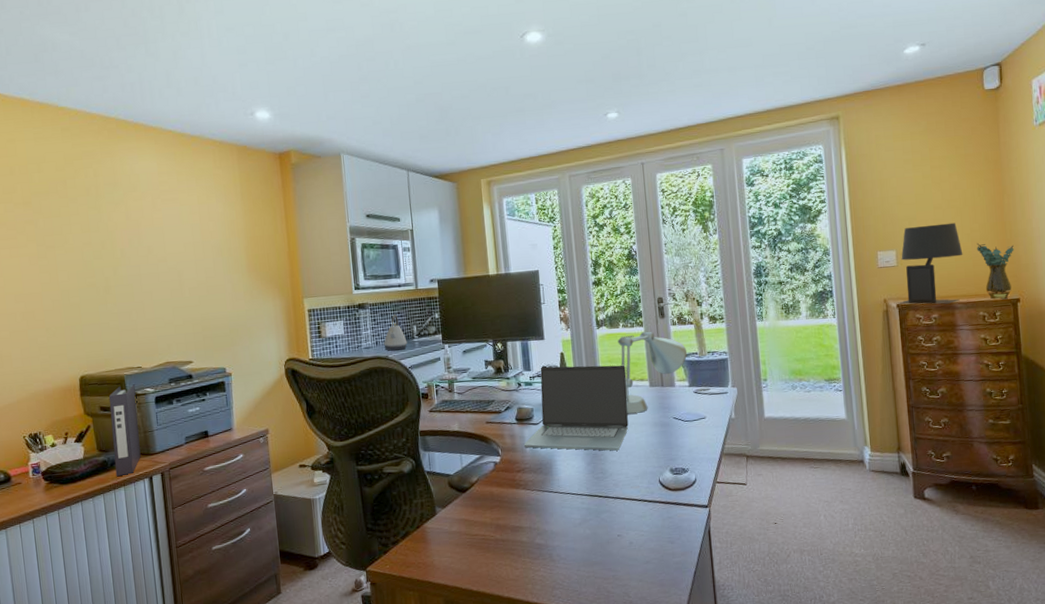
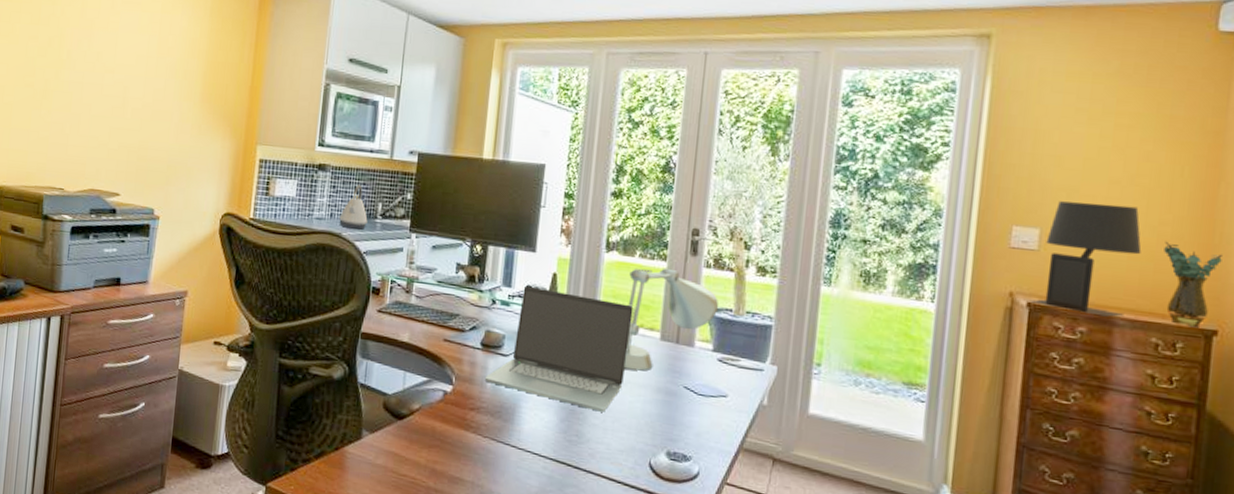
binder: present [109,384,141,477] -> none [13,206,52,310]

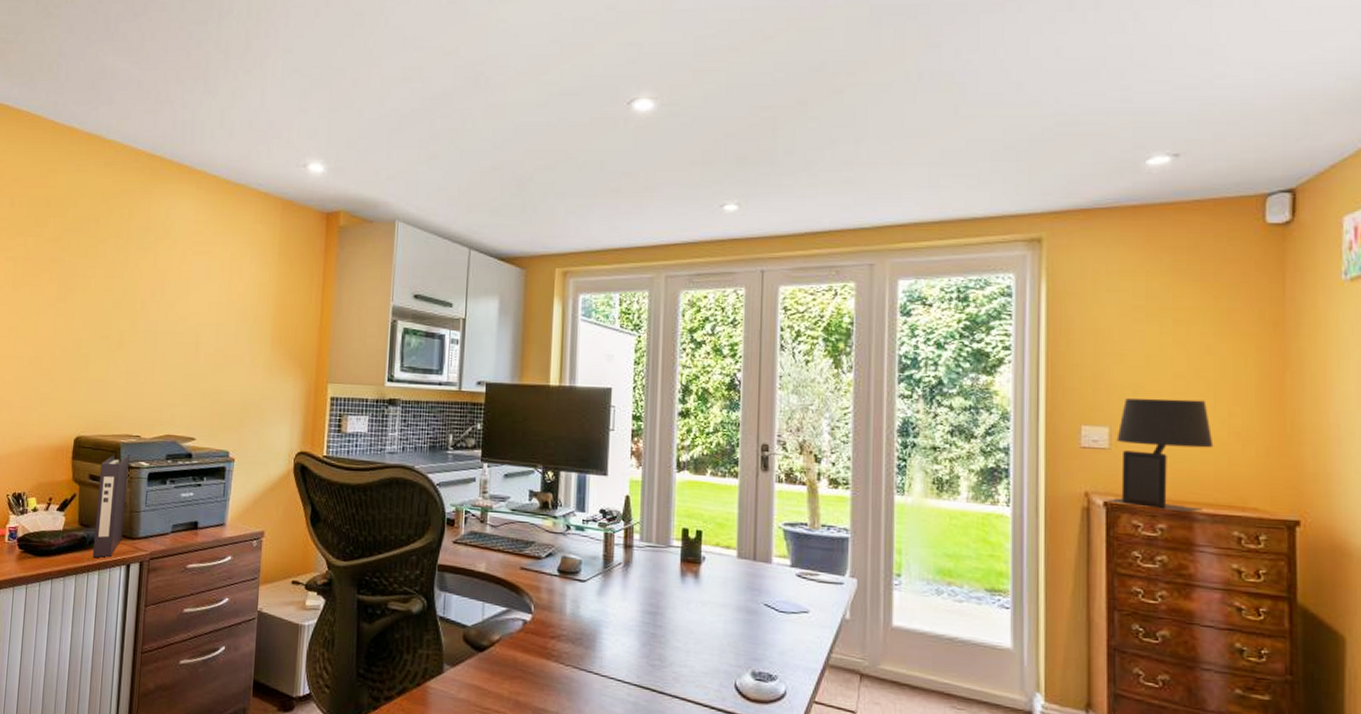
binder: none [13,206,52,310] -> present [92,455,130,558]
kettle: present [339,185,368,231] -> none [411,418,439,463]
laptop: present [484,285,634,412] -> none [563,509,708,634]
desk lamp: present [623,268,719,371] -> none [701,485,794,590]
vase: present [1164,242,1223,327] -> none [1236,434,1296,518]

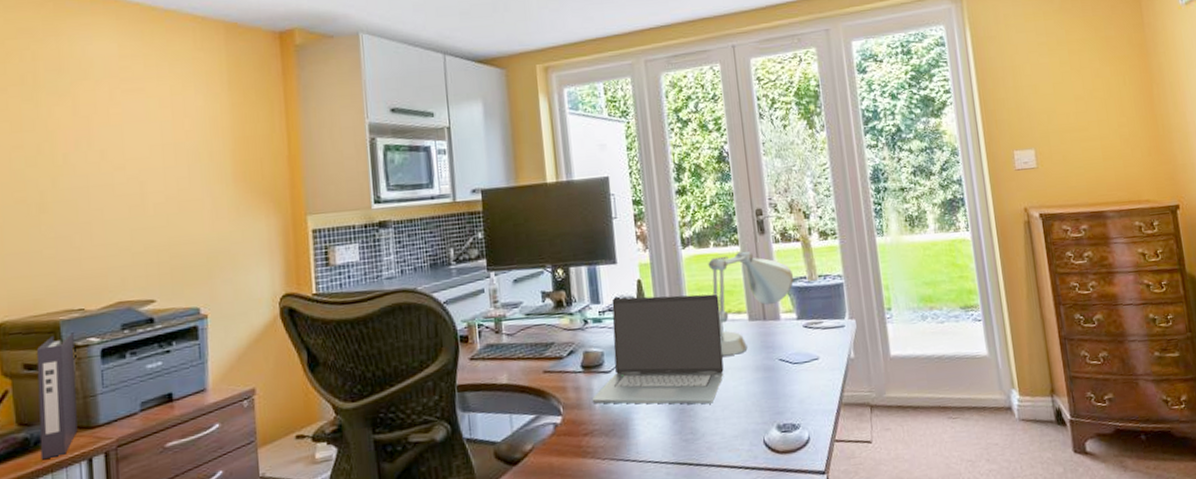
laptop: none [563,509,708,634] -> present [592,294,724,405]
desk lamp: none [701,485,794,590] -> present [708,251,794,357]
table lamp: present [1106,398,1214,513] -> none [1041,116,1112,214]

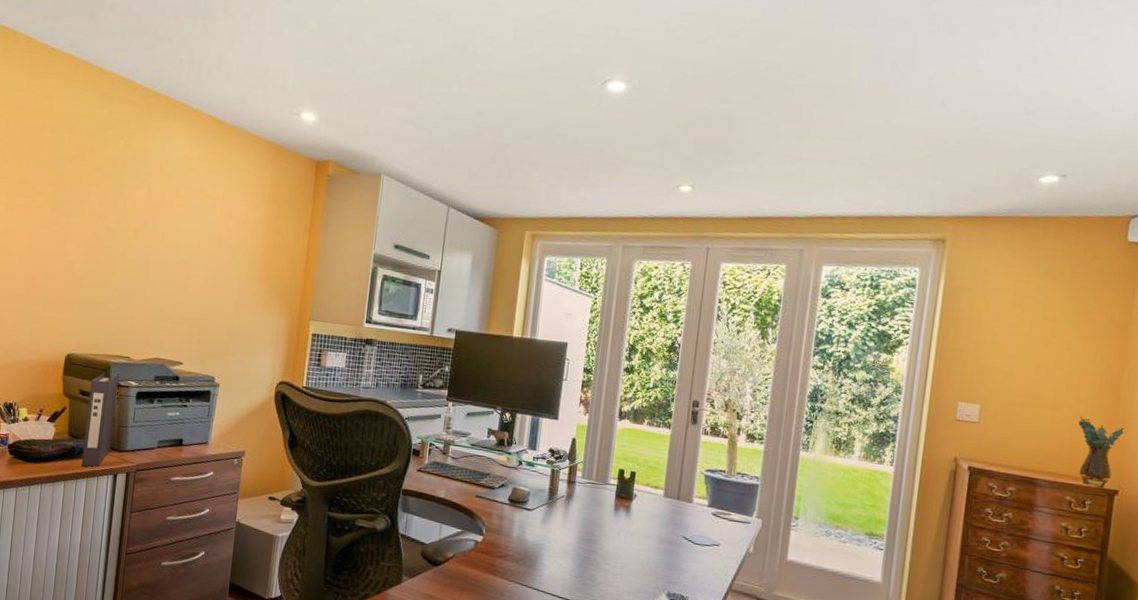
laptop: present [592,294,724,405] -> none [511,449,642,559]
desk lamp: present [708,251,794,357] -> none [631,434,714,524]
vase: none [1126,140,1169,207] -> present [1078,417,1124,487]

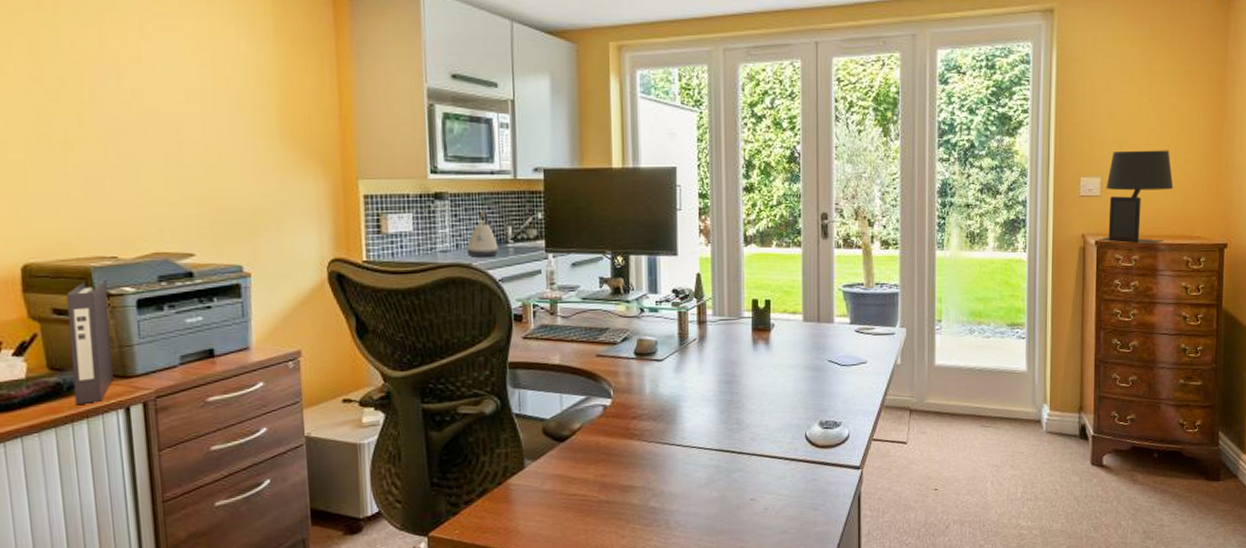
kettle: none [384,358,410,399] -> present [466,210,499,259]
table lamp: none [970,381,1061,479] -> present [1097,150,1174,245]
vase: present [1078,417,1124,487] -> none [1189,177,1228,243]

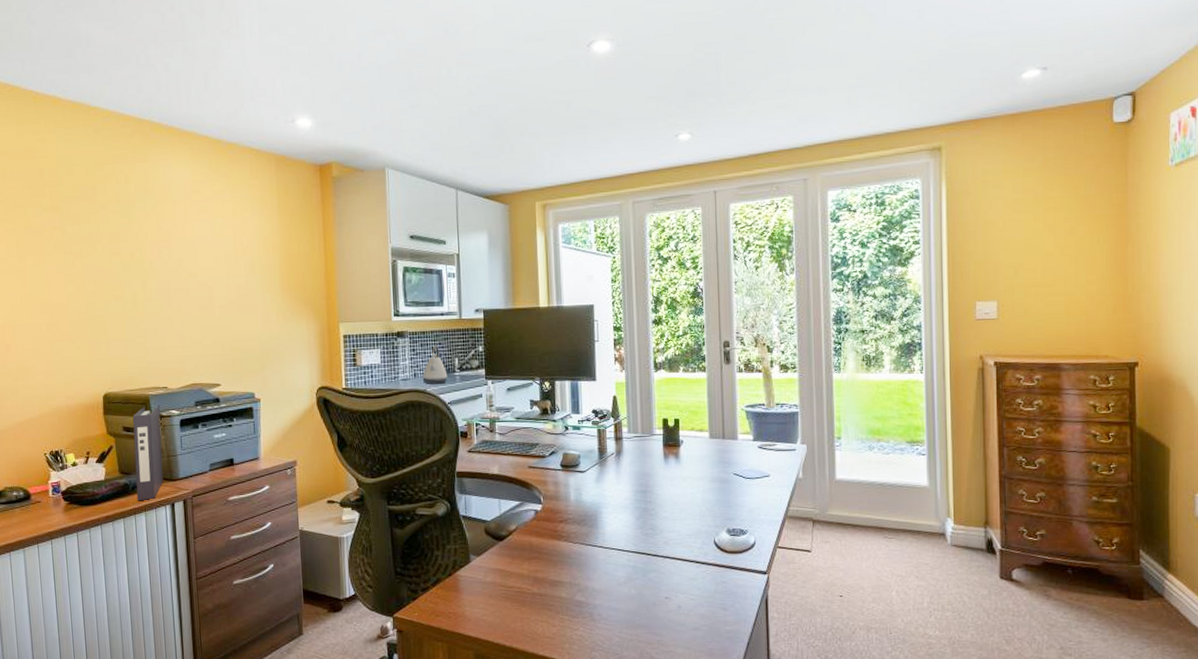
table lamp: present [1097,150,1174,245] -> none [996,273,1075,365]

